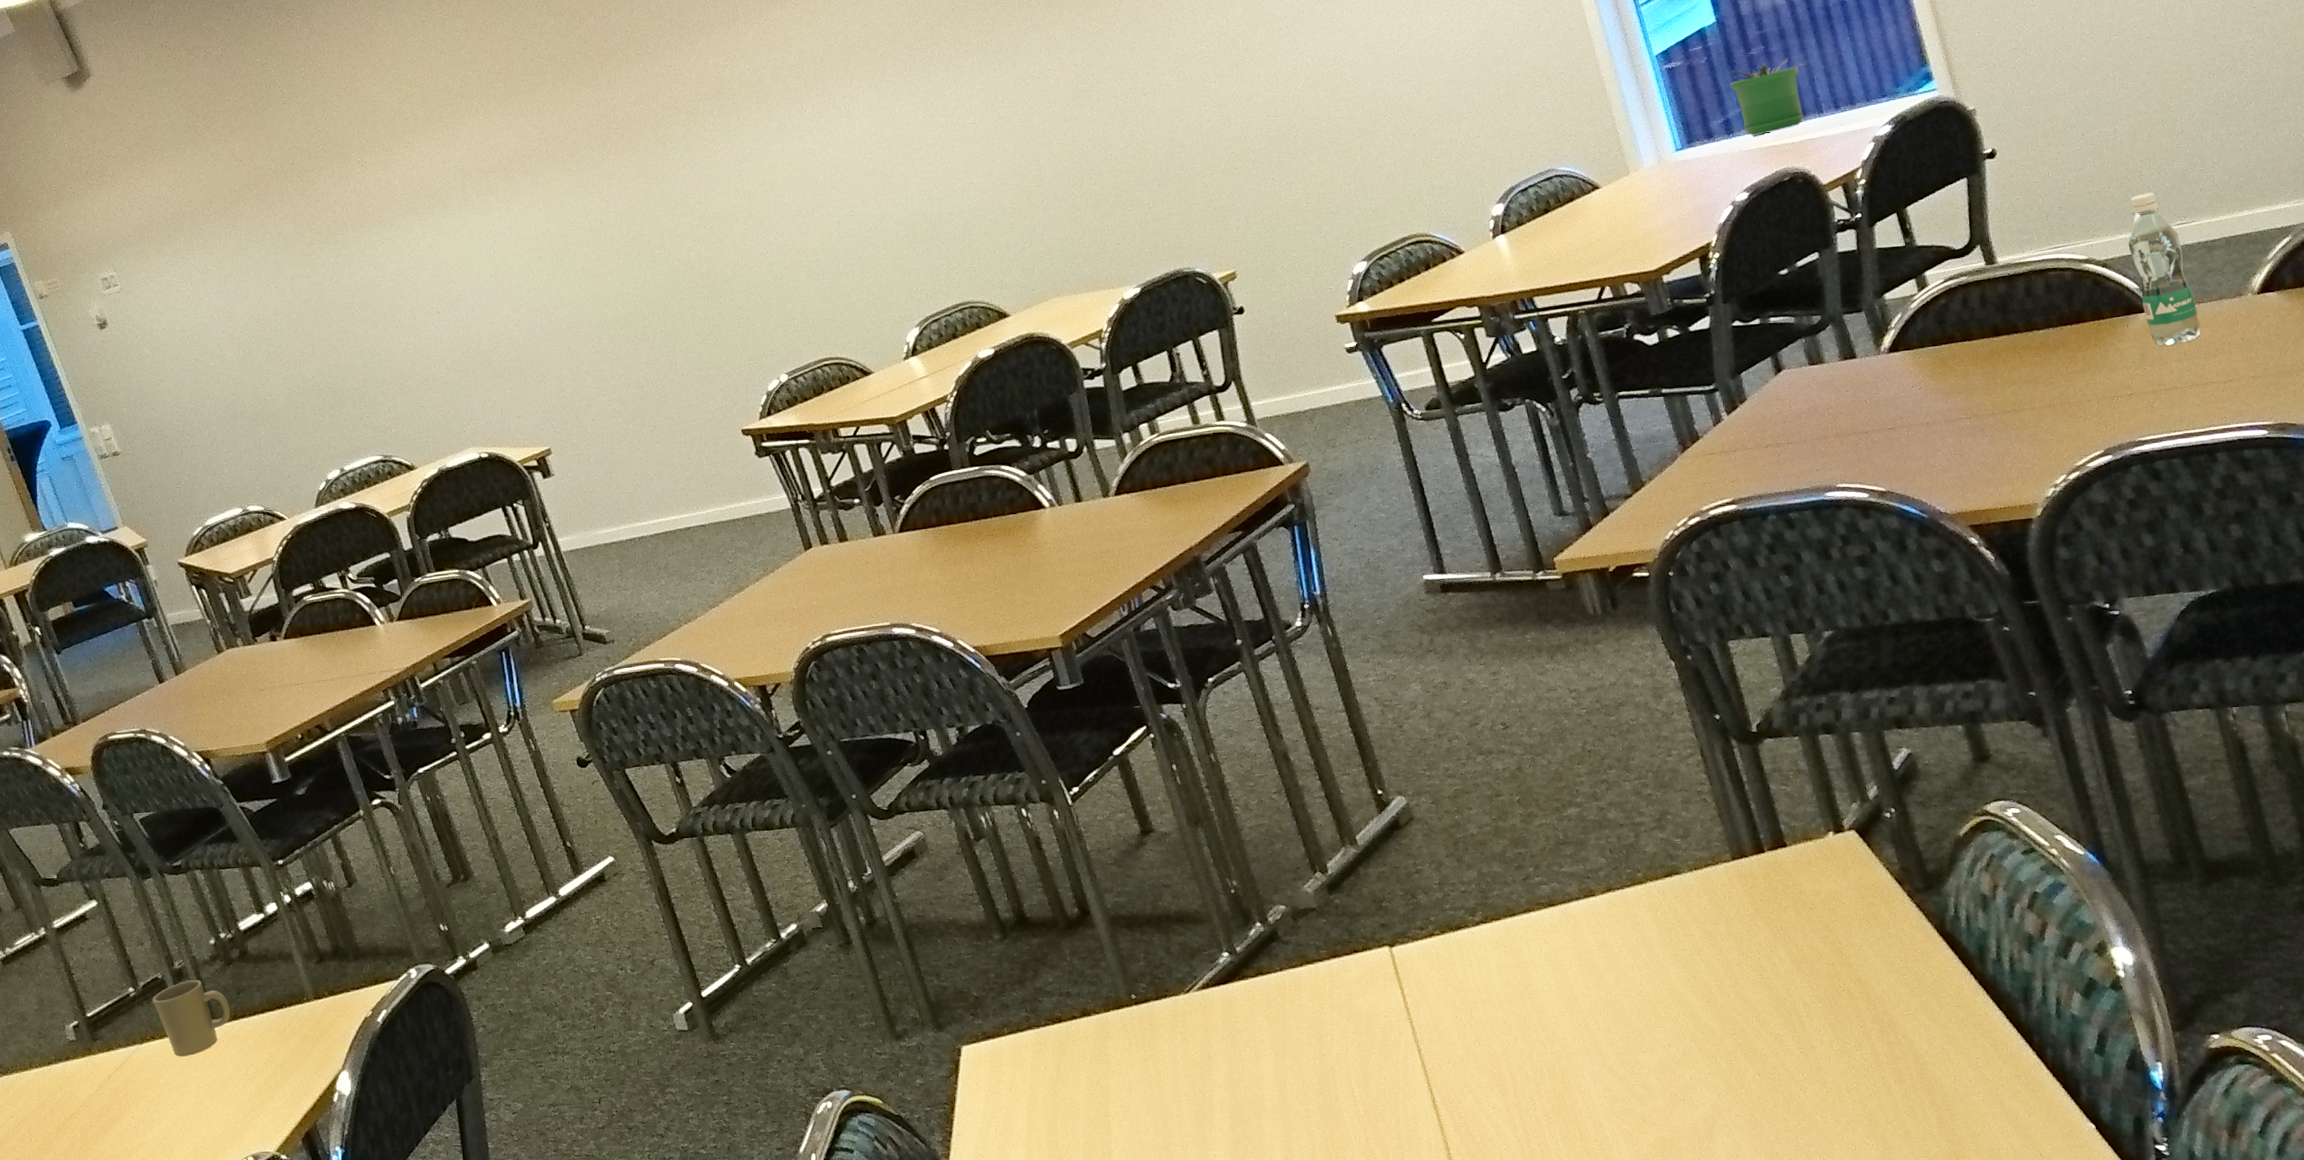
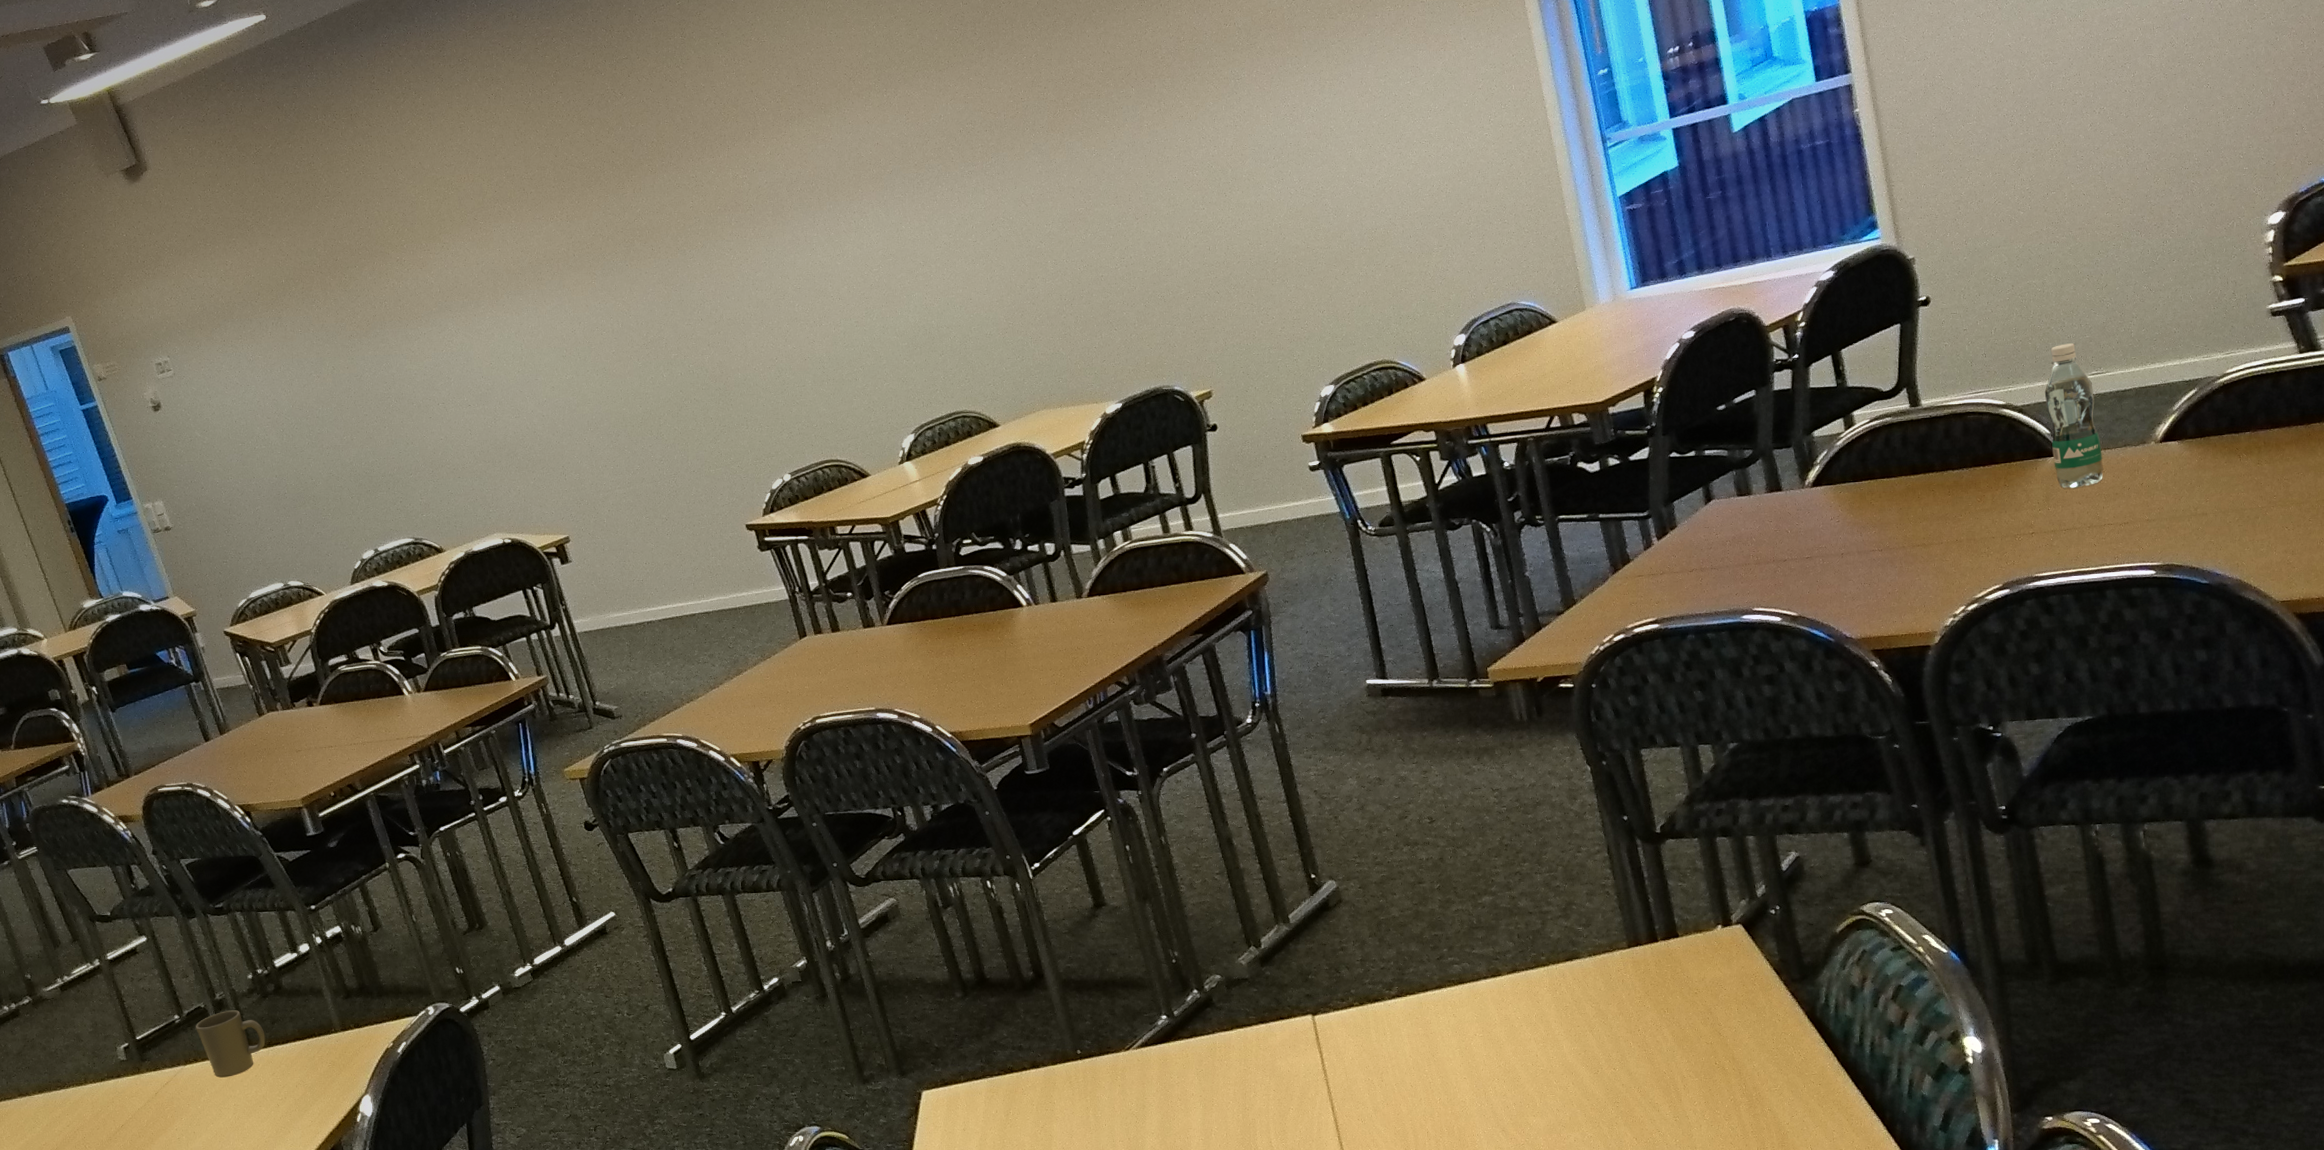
planter: present [1723,58,1809,137] -> none [1680,203,1762,278]

